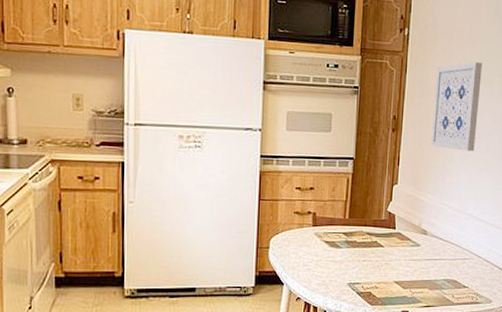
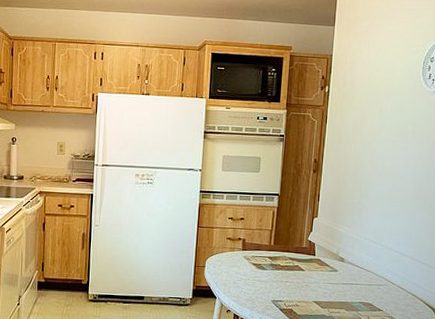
wall art: present [430,61,482,152] -> none [348,113,397,191]

